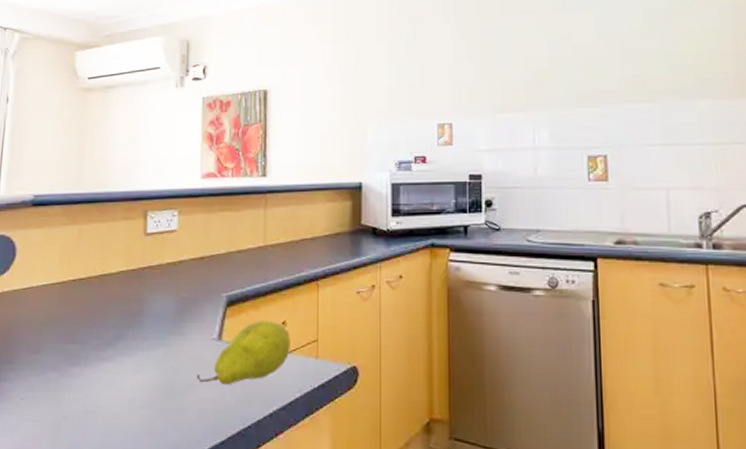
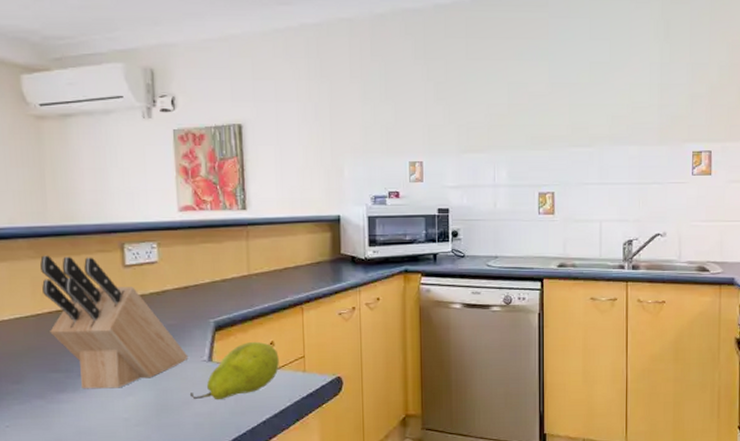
knife block: none [70,222,198,365] -> present [40,255,189,389]

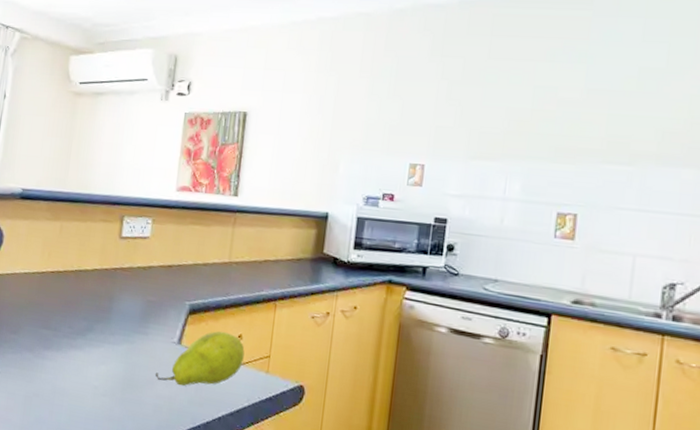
knife block: present [40,255,189,389] -> none [49,218,161,355]

